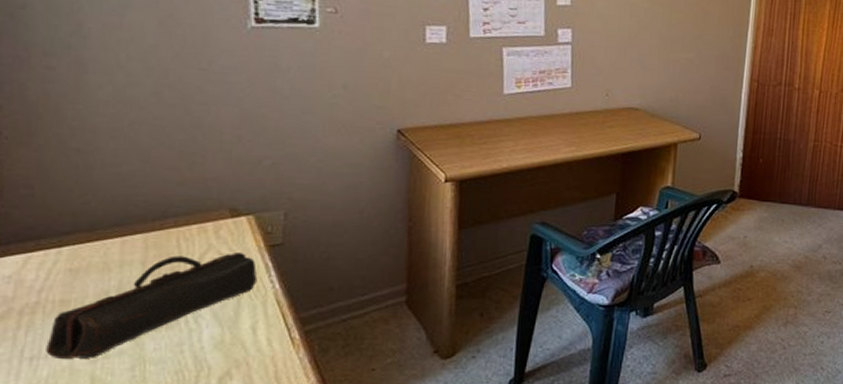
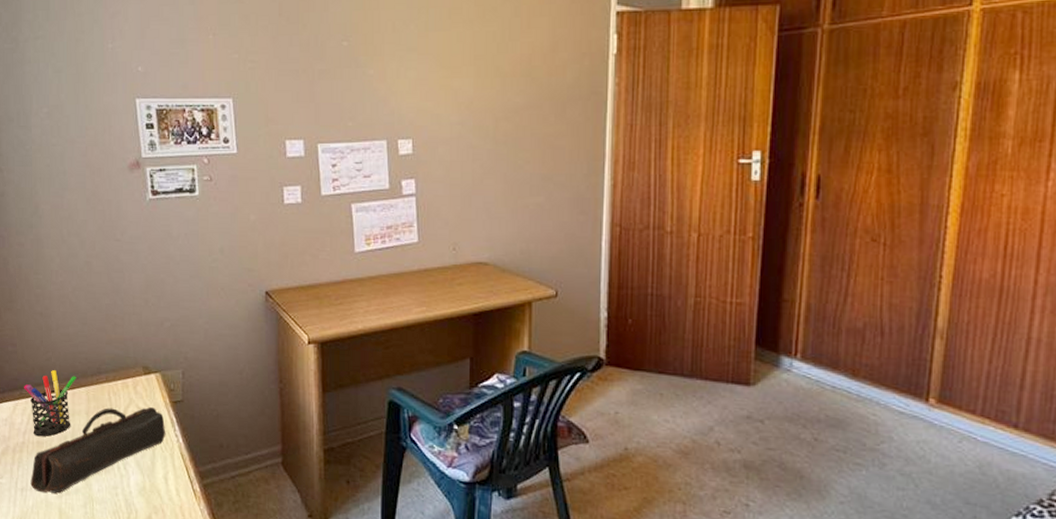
pen holder: none [43,215,129,294] -> present [24,370,76,437]

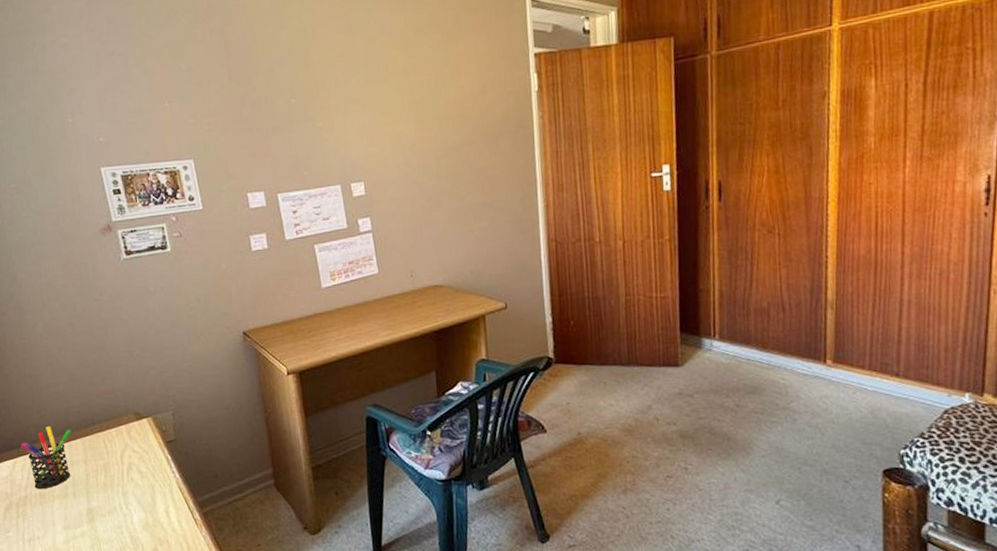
pencil case: present [30,407,166,494] -> none [37,449,163,541]

